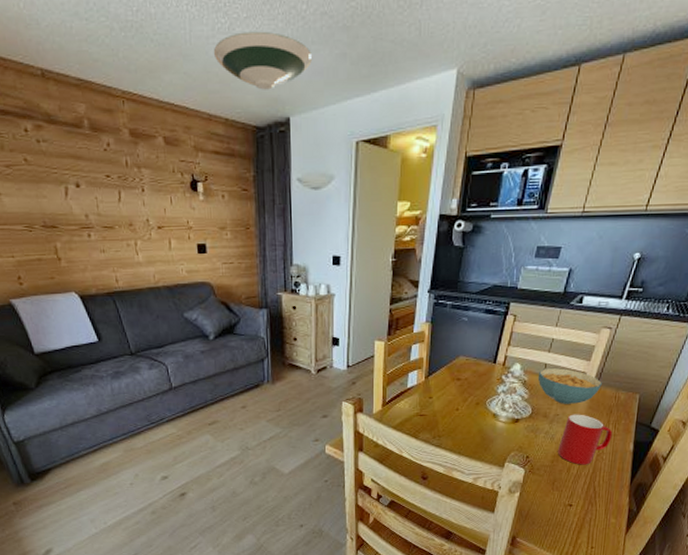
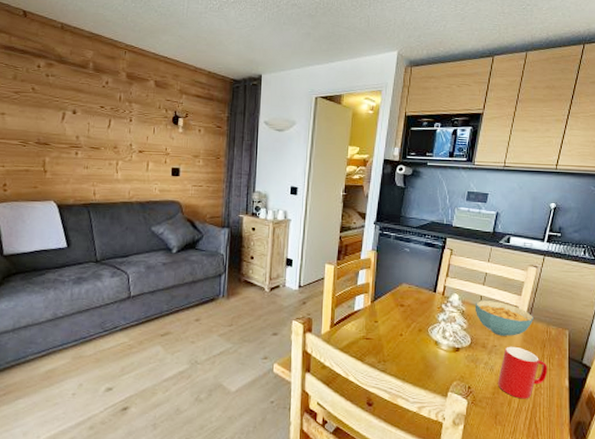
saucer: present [213,31,313,90] -> none [204,11,284,54]

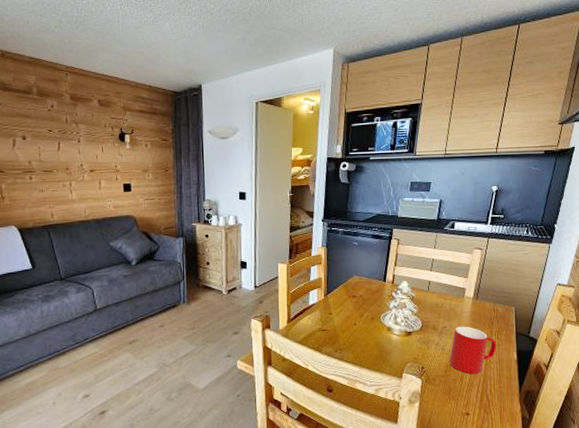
cereal bowl: present [474,300,533,336] -> none [423,285,481,317]

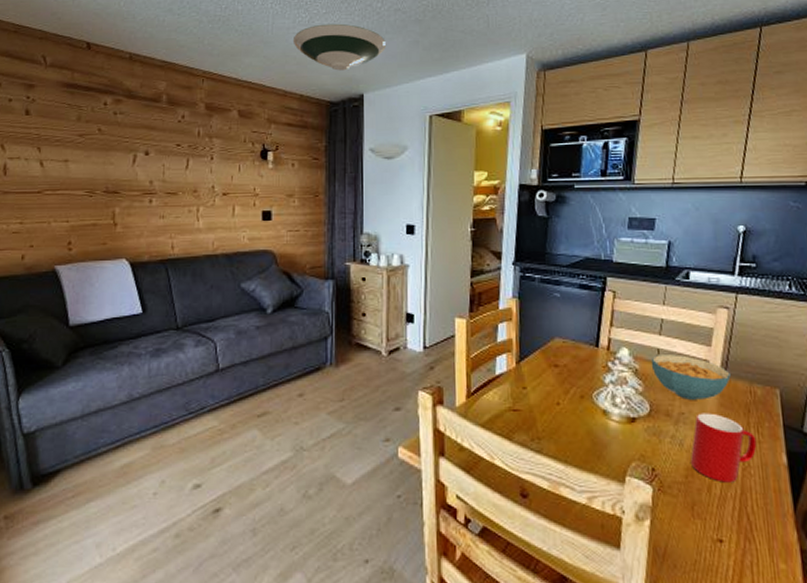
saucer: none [140,23,220,65] -> present [292,23,387,71]
cereal bowl: none [423,285,481,317] -> present [651,355,731,400]

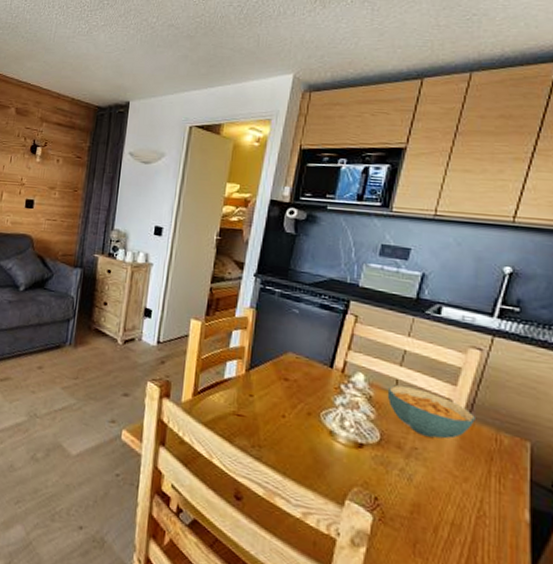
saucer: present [292,23,387,71] -> none [71,35,157,79]
cup: present [691,413,757,483] -> none [419,451,497,529]

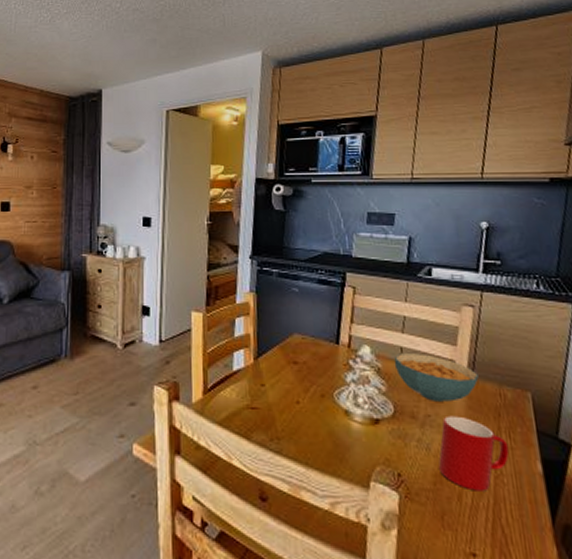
cup: none [419,451,497,529] -> present [438,415,510,492]

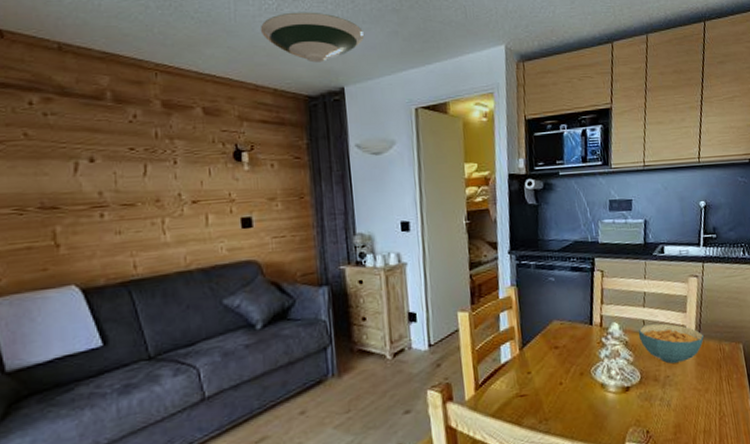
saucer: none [34,22,125,67] -> present [260,12,365,63]
cup: present [438,415,510,492] -> none [677,372,729,434]

